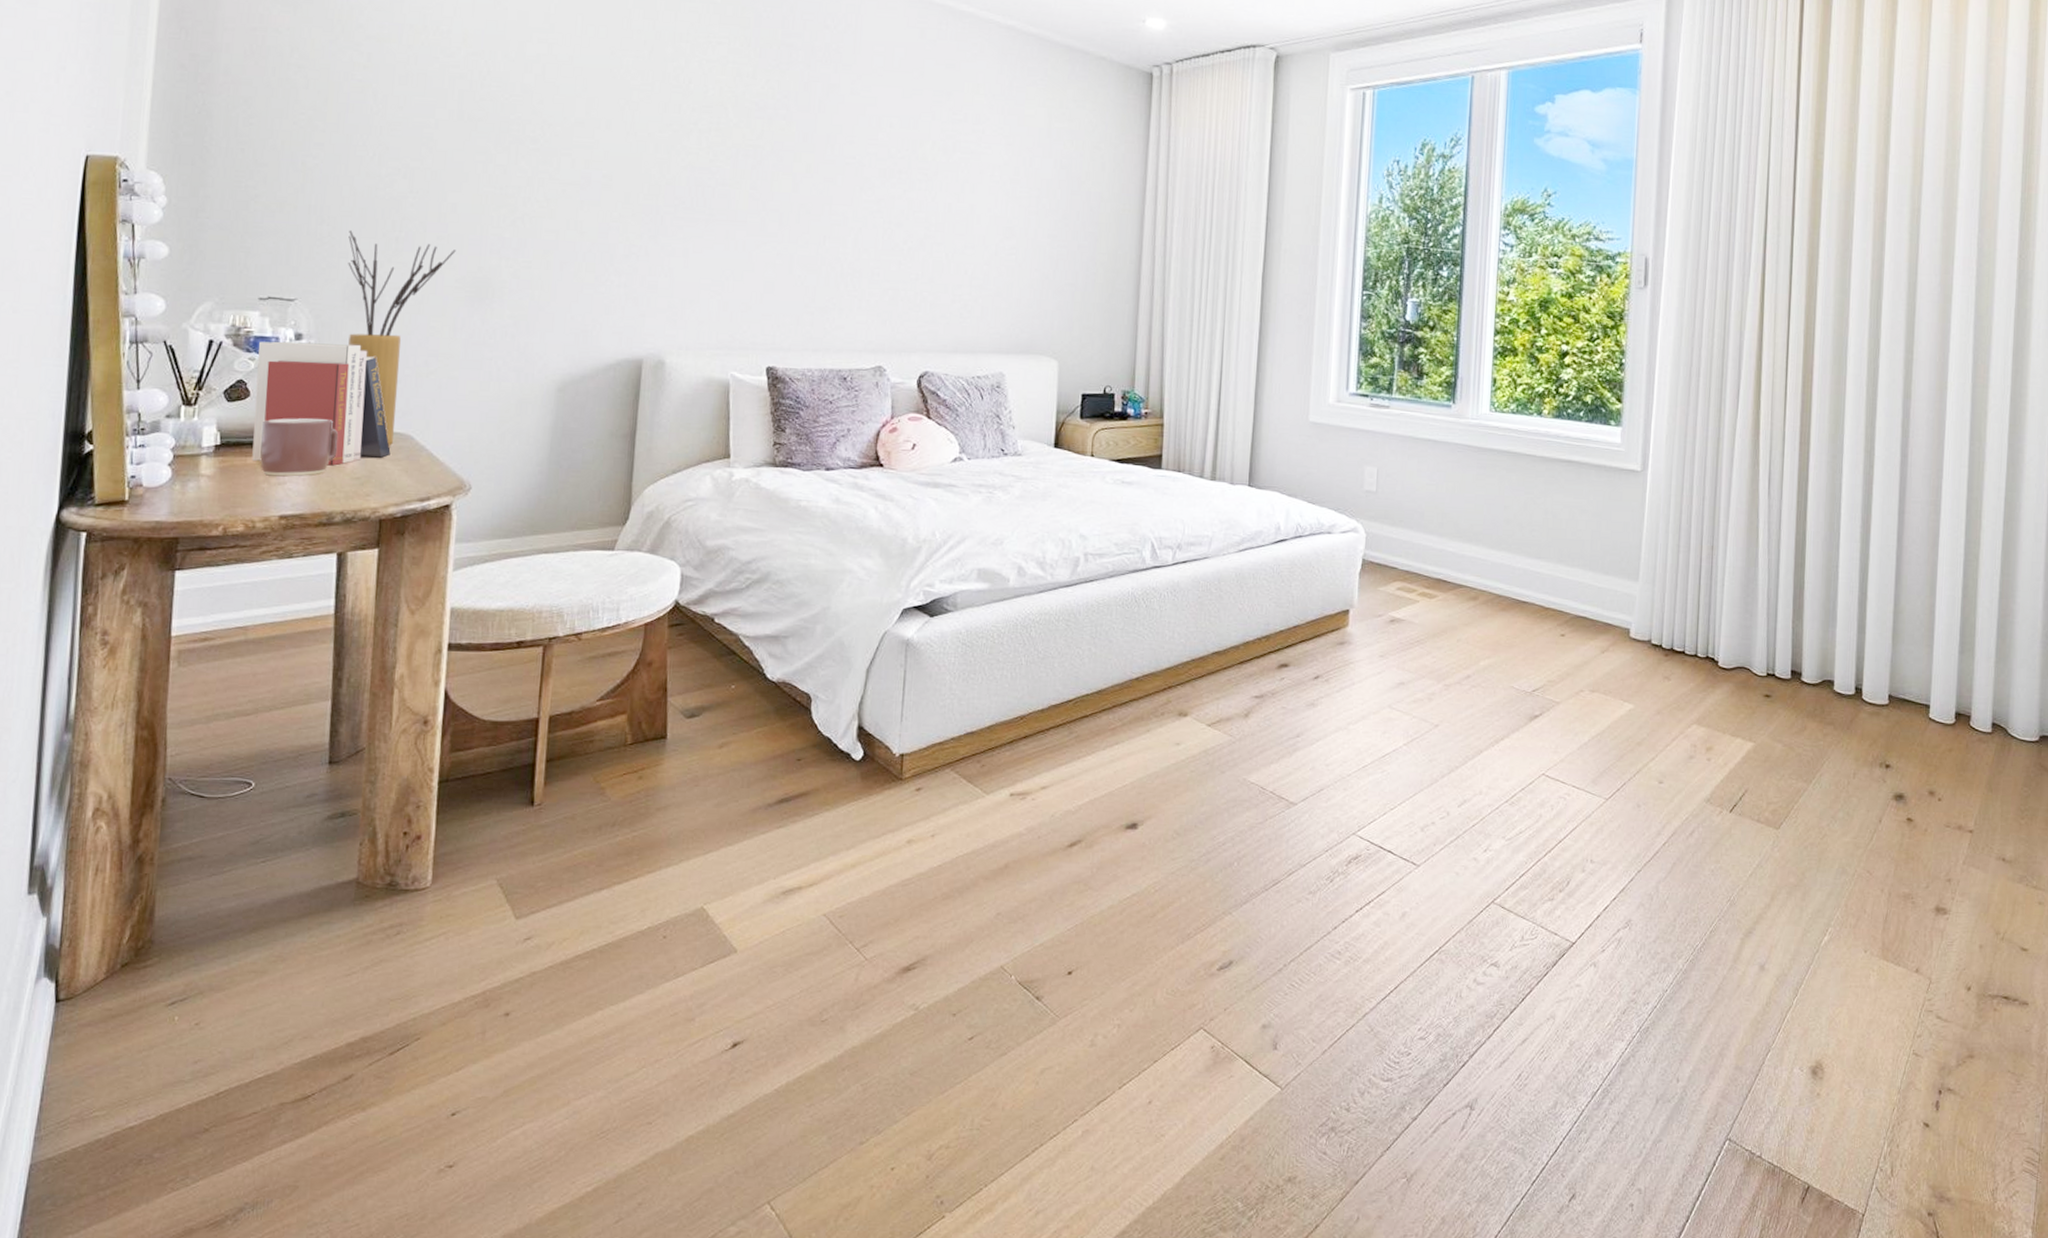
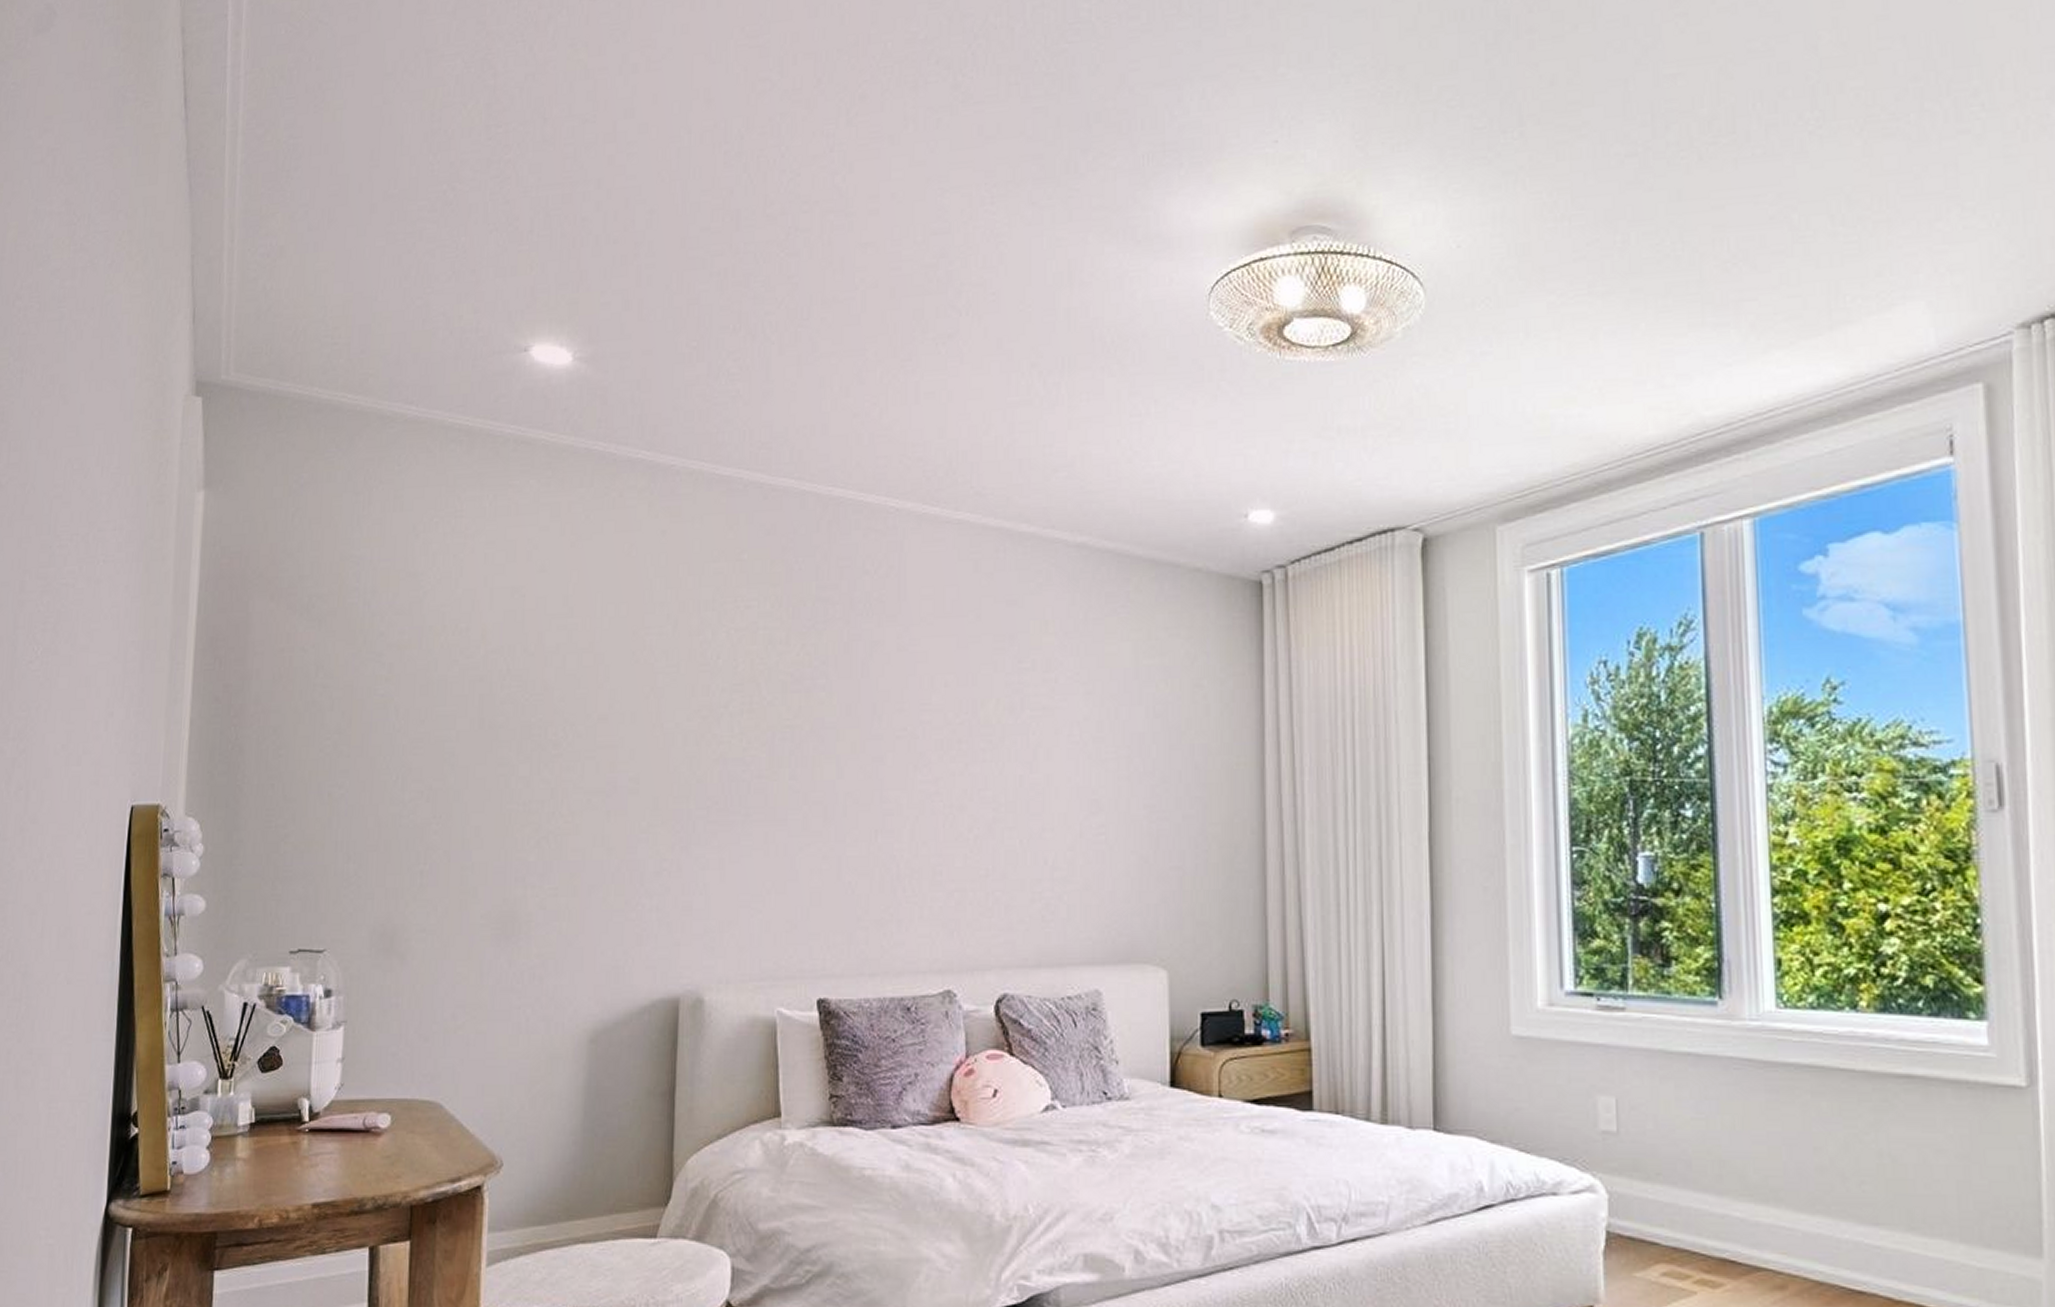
books: present [252,341,391,466] -> none [285,1000,420,1143]
mug: present [260,418,339,477] -> none [293,1087,368,1158]
vase: present [348,230,456,449] -> none [374,867,481,1121]

